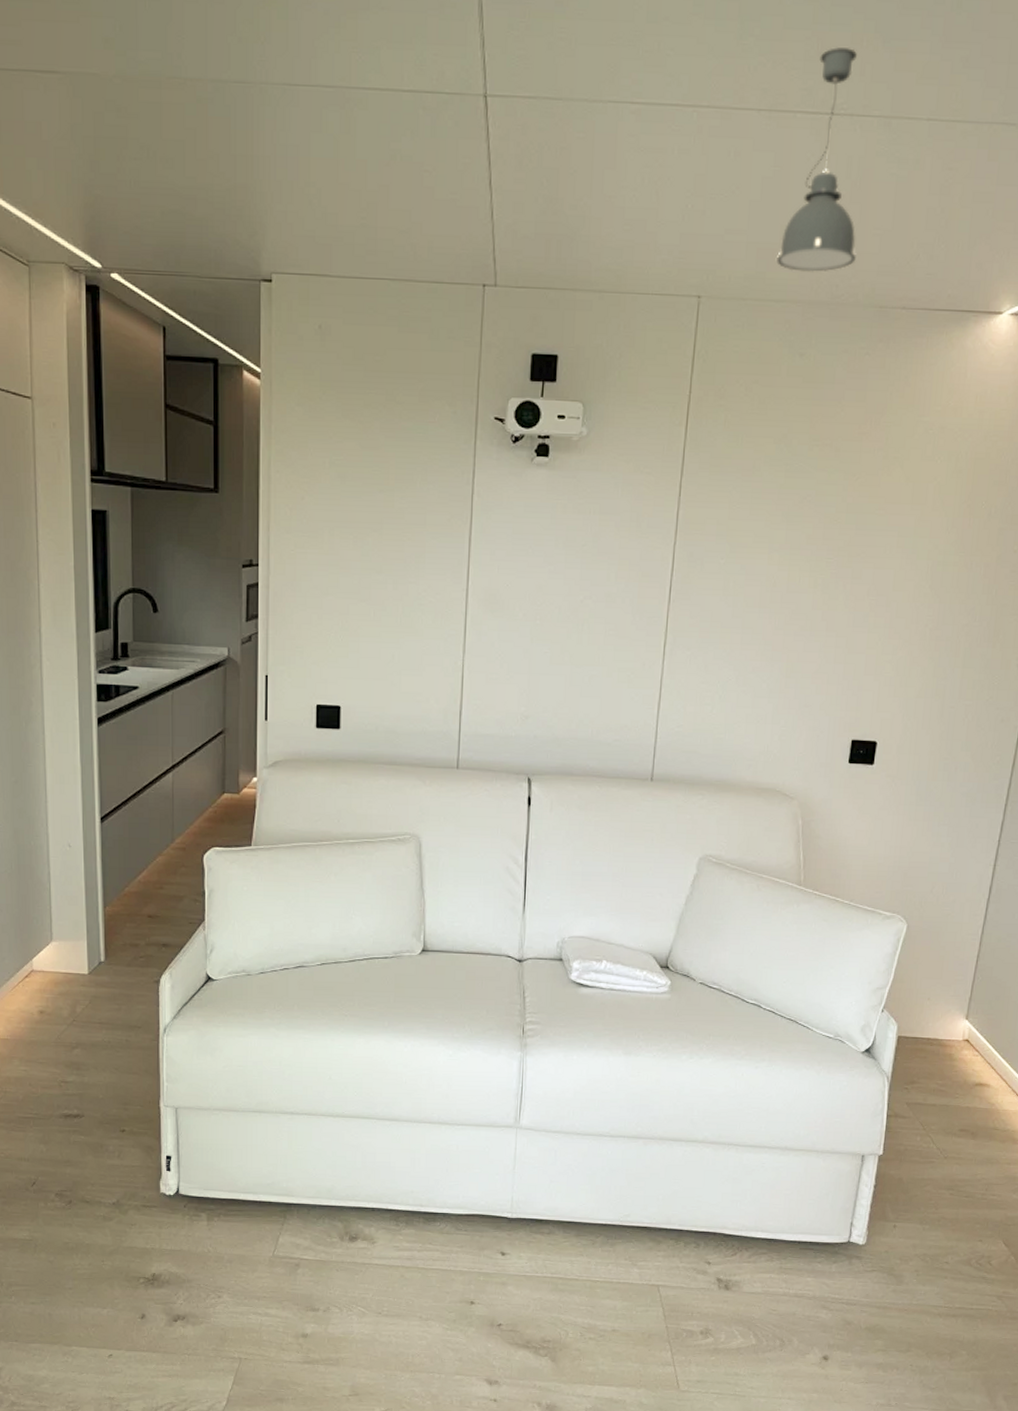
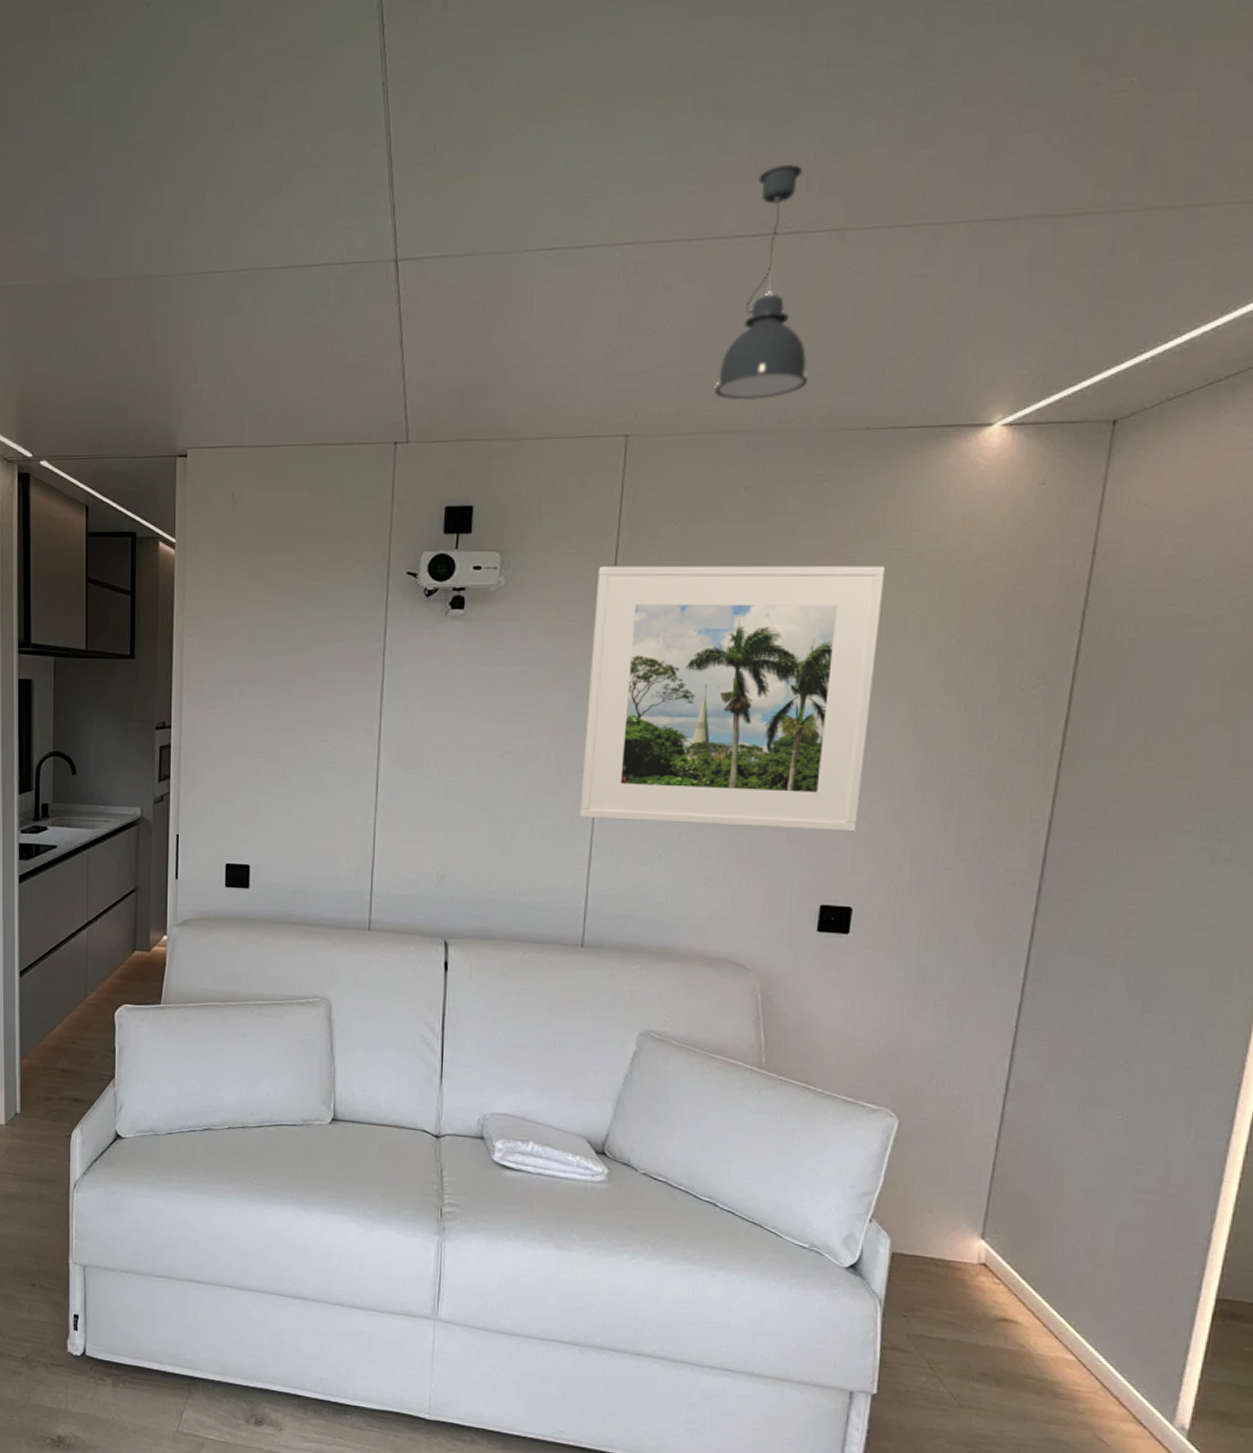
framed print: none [651,422,913,675] -> present [580,565,885,832]

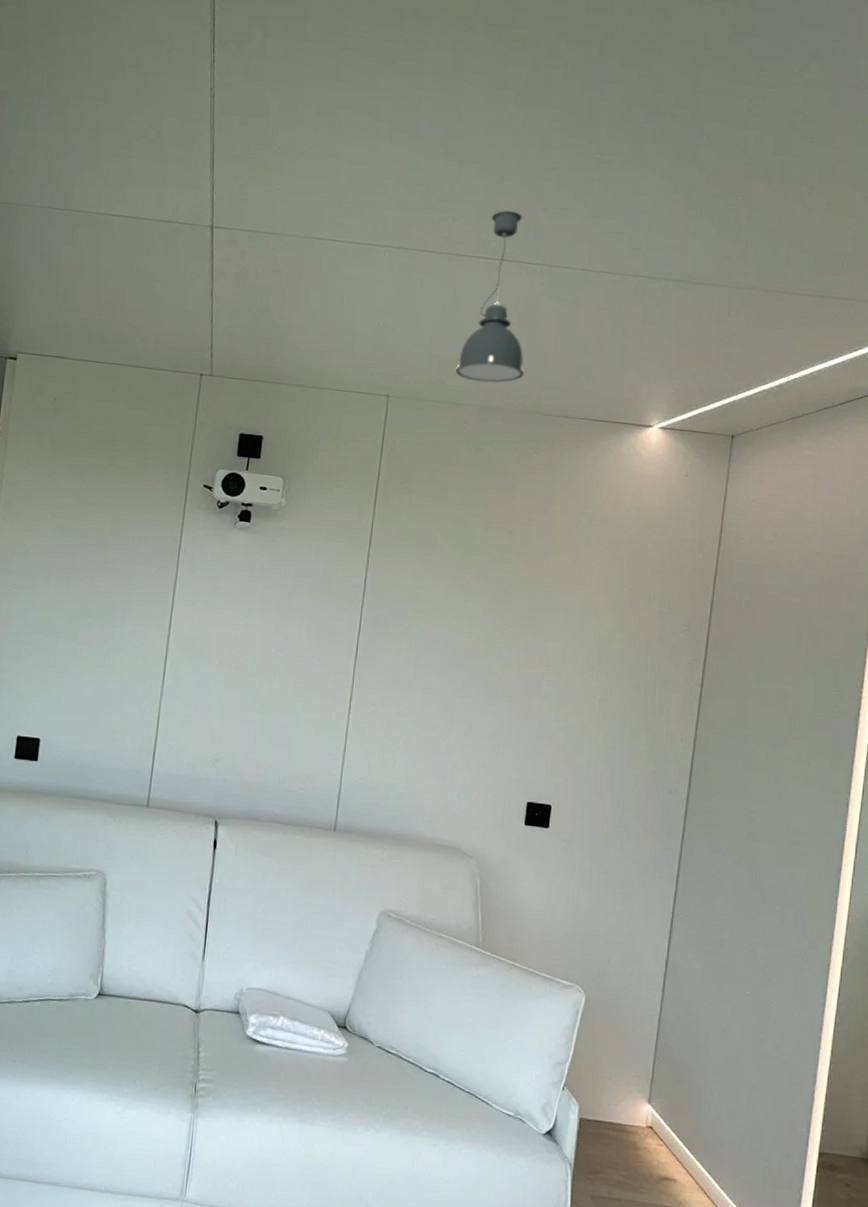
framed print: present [580,565,885,832] -> none [337,499,578,740]

